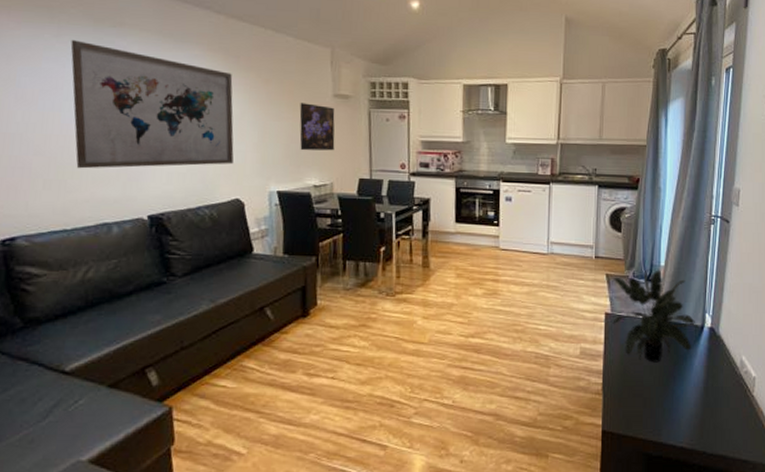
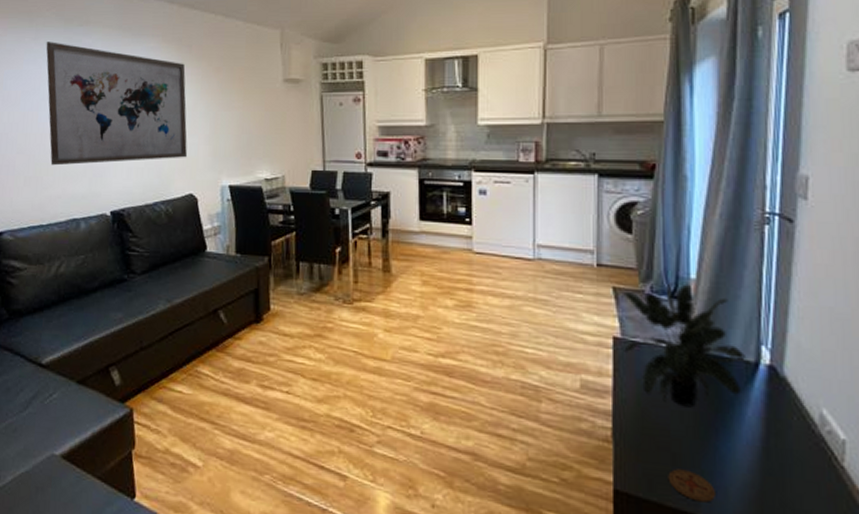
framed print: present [299,103,335,151] -> none [250,90,286,142]
coaster: none [640,409,672,432] -> present [668,469,715,503]

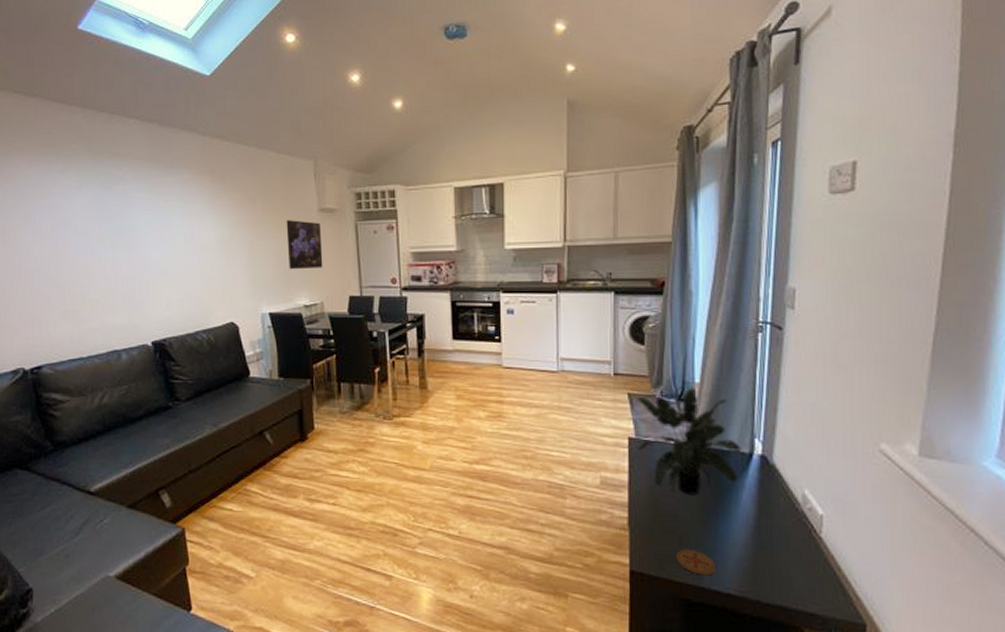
wall art: present [46,42,188,166] -> none [74,174,227,299]
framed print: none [250,90,286,142] -> present [286,220,323,270]

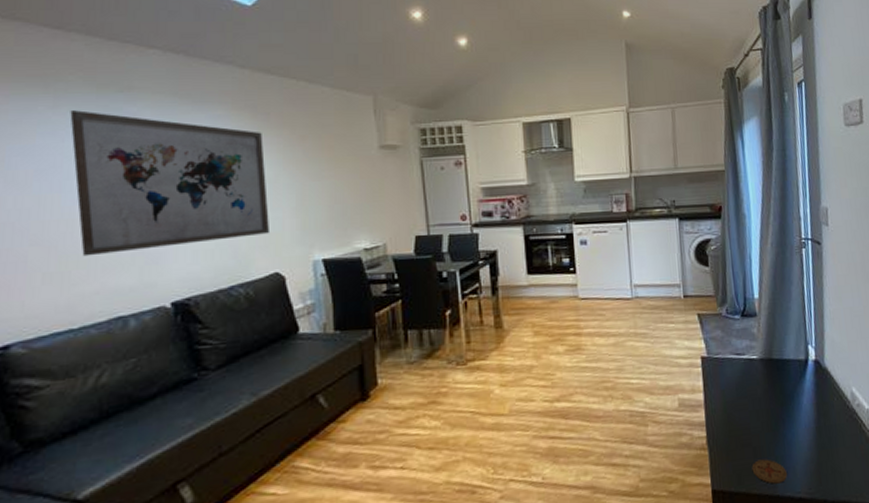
wall art: none [74,174,227,299] -> present [70,110,271,257]
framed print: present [286,220,323,270] -> none [342,158,385,211]
potted plant: present [637,387,746,495] -> none [706,304,803,407]

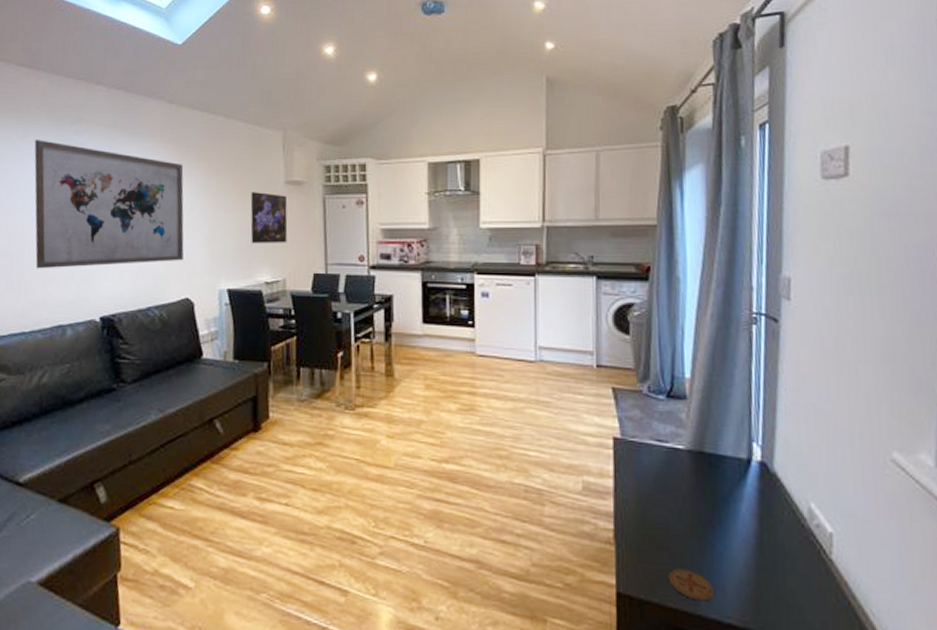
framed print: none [342,158,385,211] -> present [250,192,288,244]

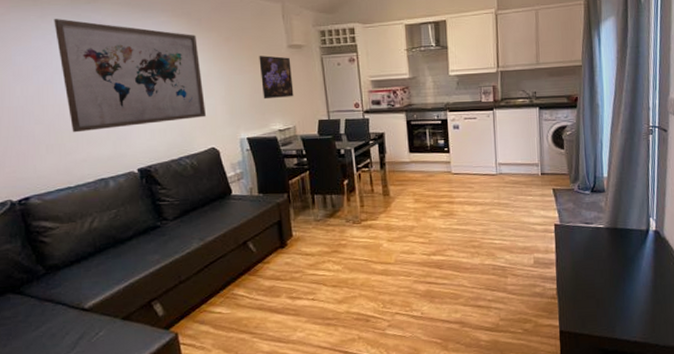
coaster: present [668,568,714,602] -> none [594,309,625,329]

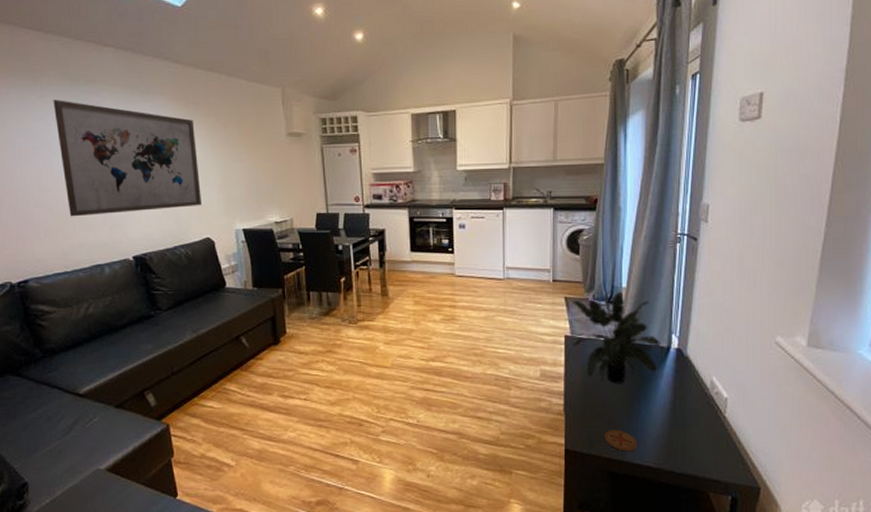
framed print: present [259,55,294,100] -> none [257,143,292,190]
potted plant: none [560,181,644,267] -> present [572,291,665,384]
coaster: none [594,309,625,329] -> present [604,429,637,452]

